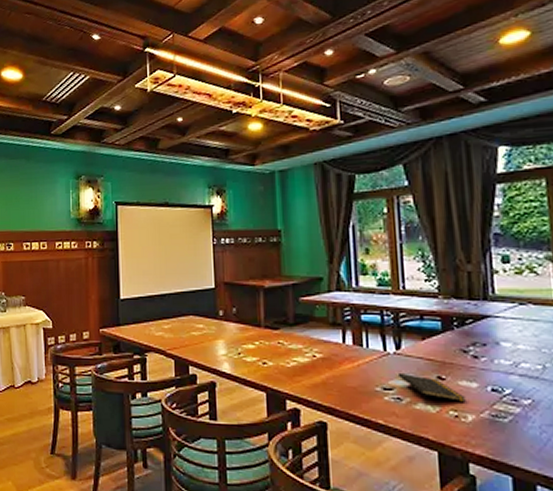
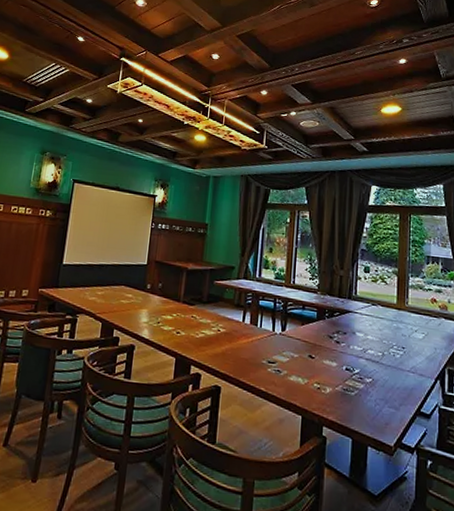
notepad: present [397,372,466,404] -> none [280,349,327,377]

